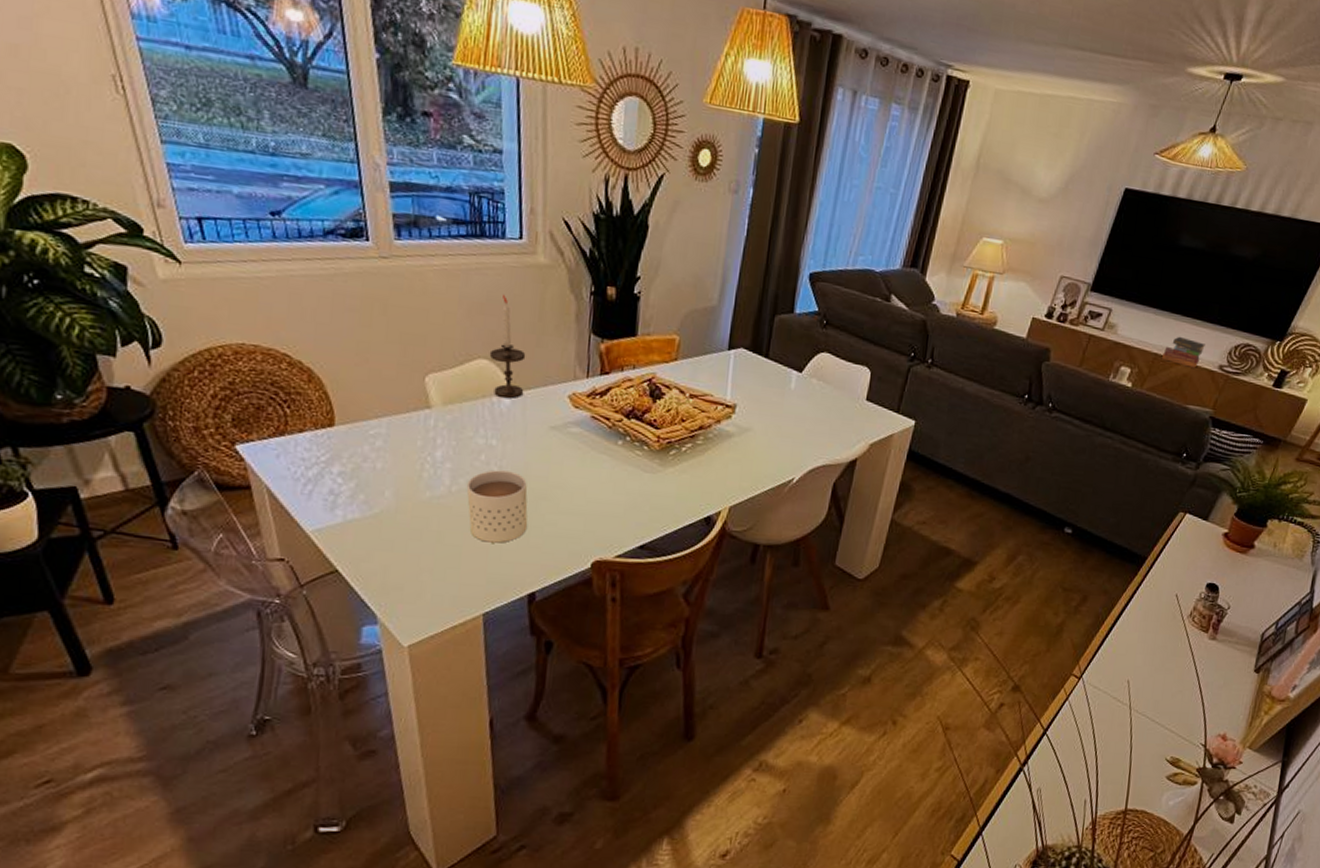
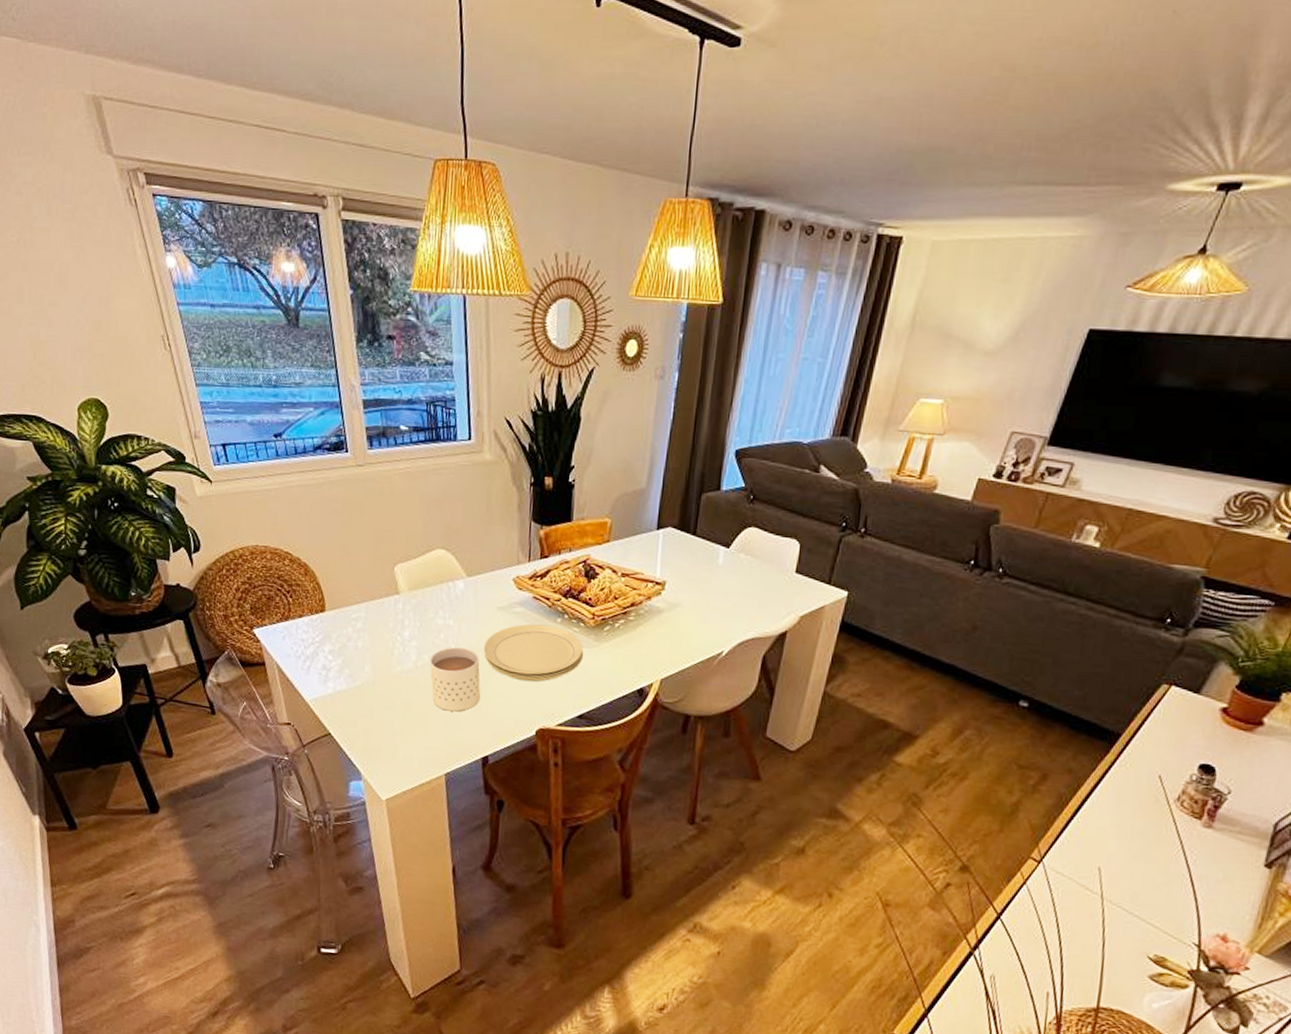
candlestick: present [489,294,526,399] -> none [445,490,476,584]
plate: none [531,445,647,510] -> present [483,624,584,682]
books: present [1161,336,1205,368] -> none [1137,488,1195,523]

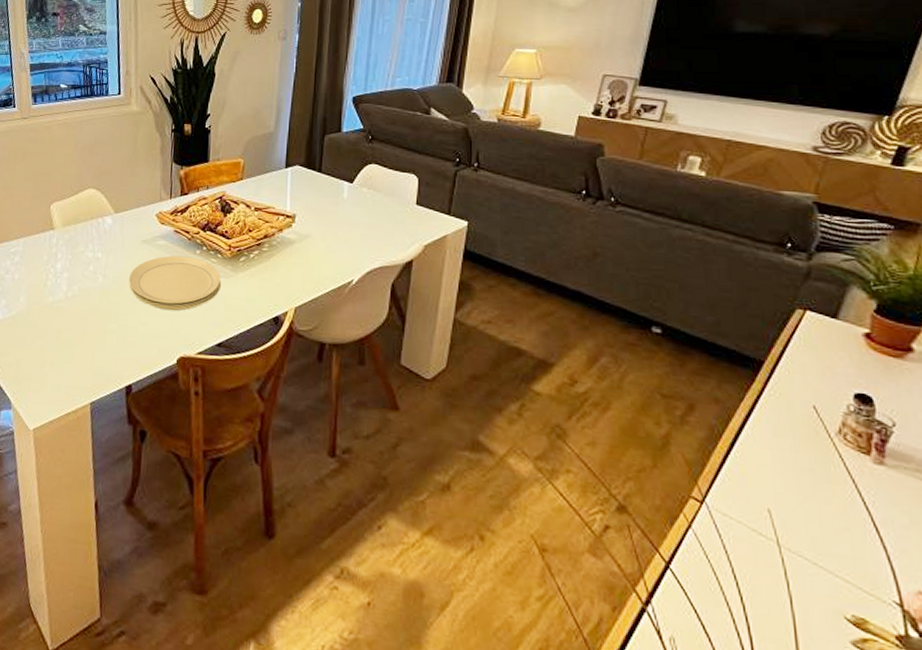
mug: present [429,647,481,712] -> none [79,278,126,341]

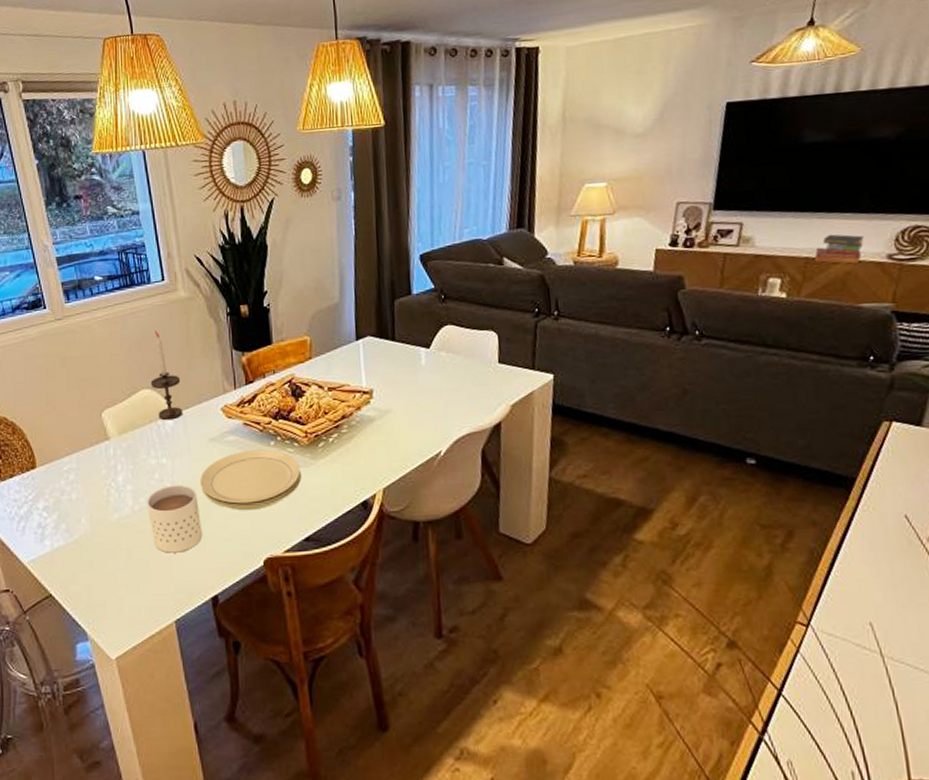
mug: none [79,278,126,341] -> present [146,485,203,553]
candlestick: none [96,137,124,219] -> present [150,330,183,421]
books: none [736,120,790,152] -> present [813,234,864,264]

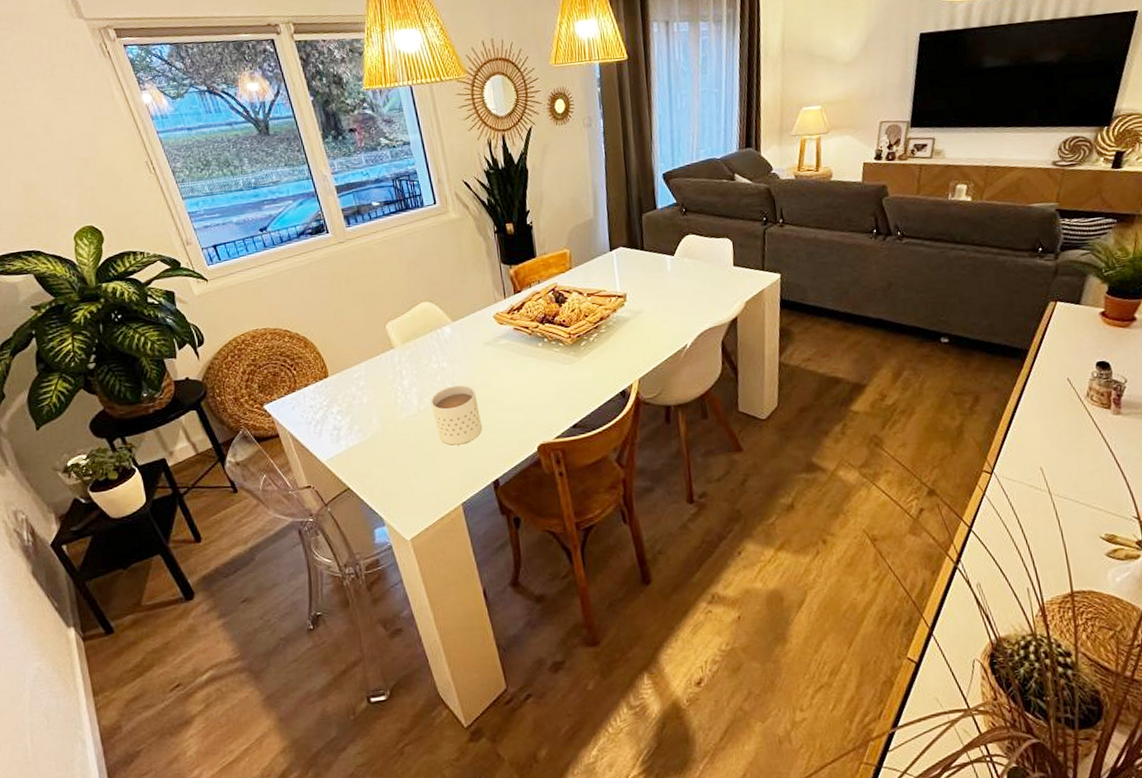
candlestick: present [150,330,183,421] -> none [428,248,460,329]
plate: present [199,449,302,511] -> none [477,350,568,405]
books: present [813,234,864,264] -> none [993,145,1034,171]

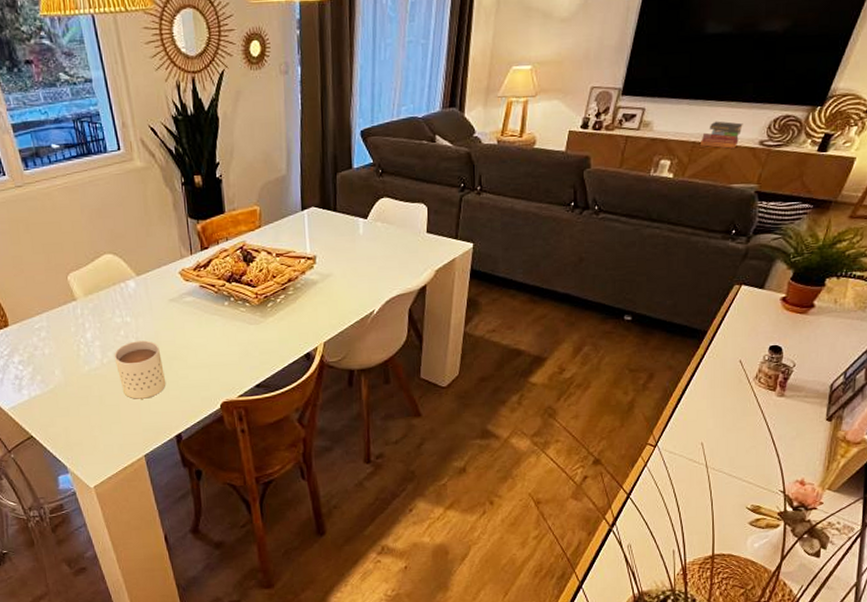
books: none [993,145,1034,171] -> present [699,121,743,149]

